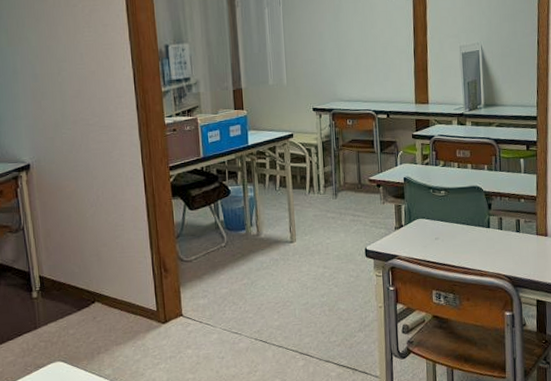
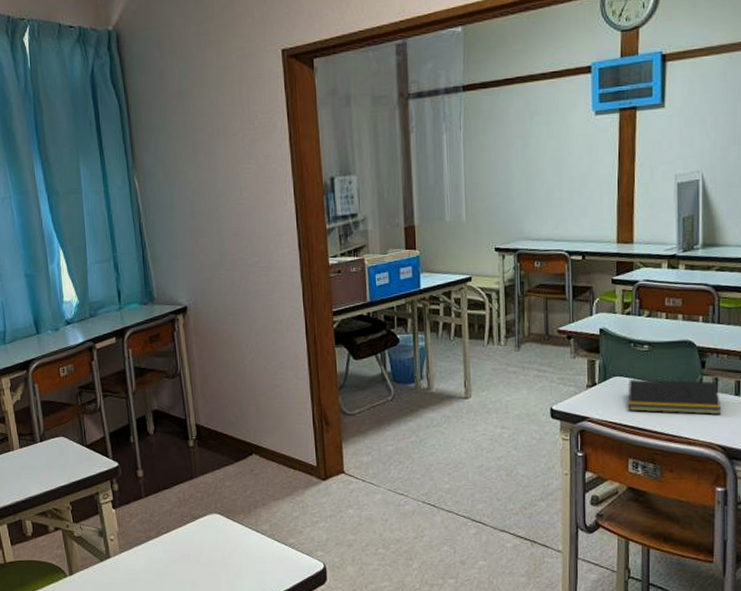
notepad: none [428,220,506,250] -> present [626,378,722,416]

